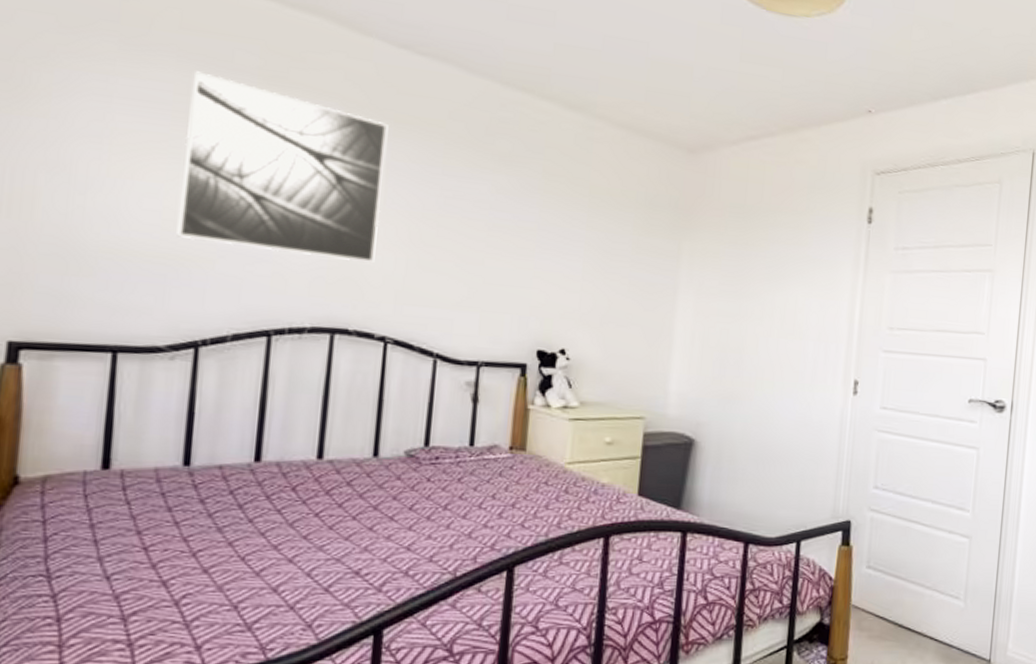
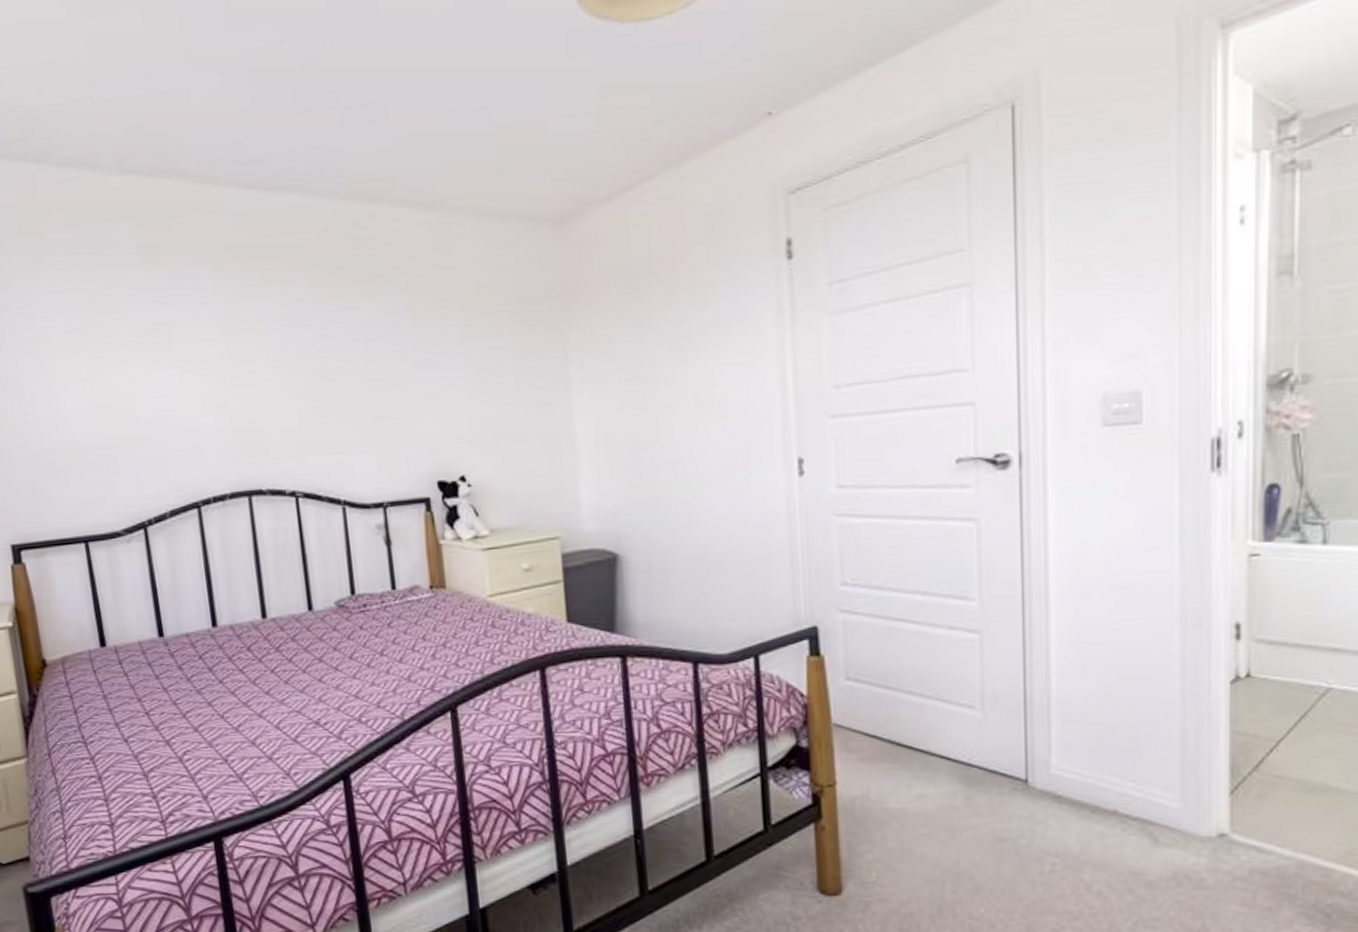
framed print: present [176,71,389,264] -> none [87,264,271,428]

